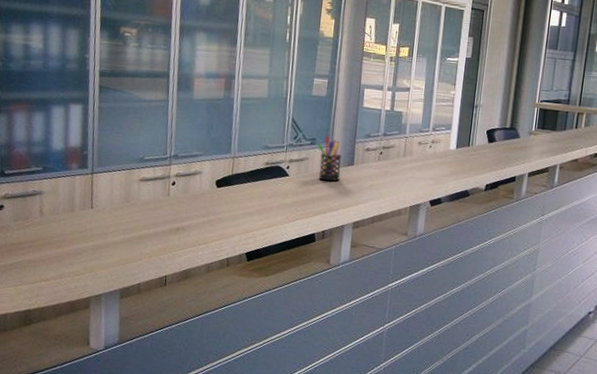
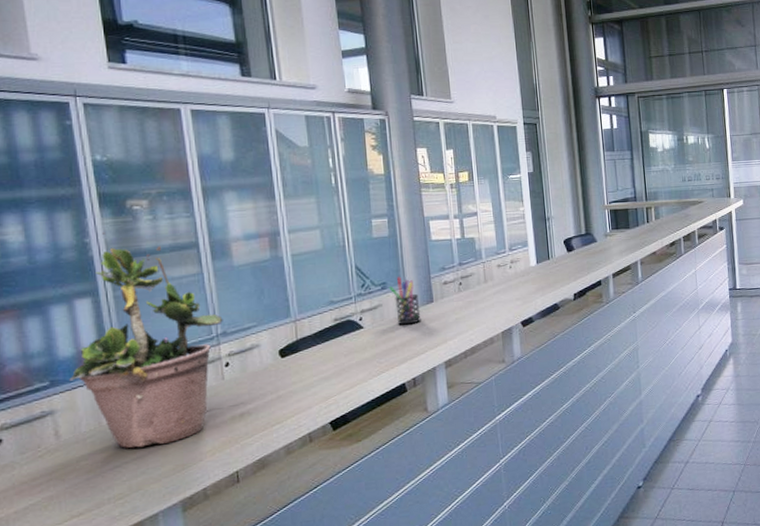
potted plant: none [56,51,177,239] -> present [69,232,223,448]

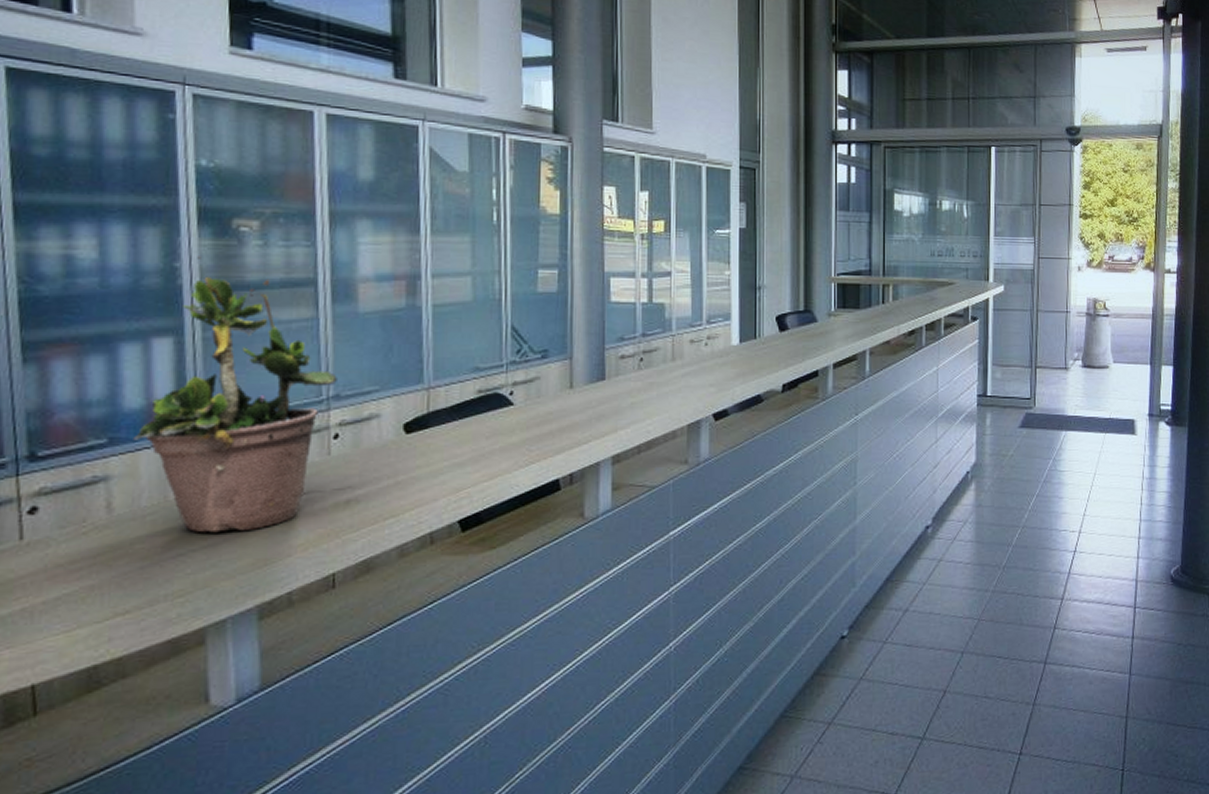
pen holder: present [389,276,421,325] -> none [551,343,588,406]

